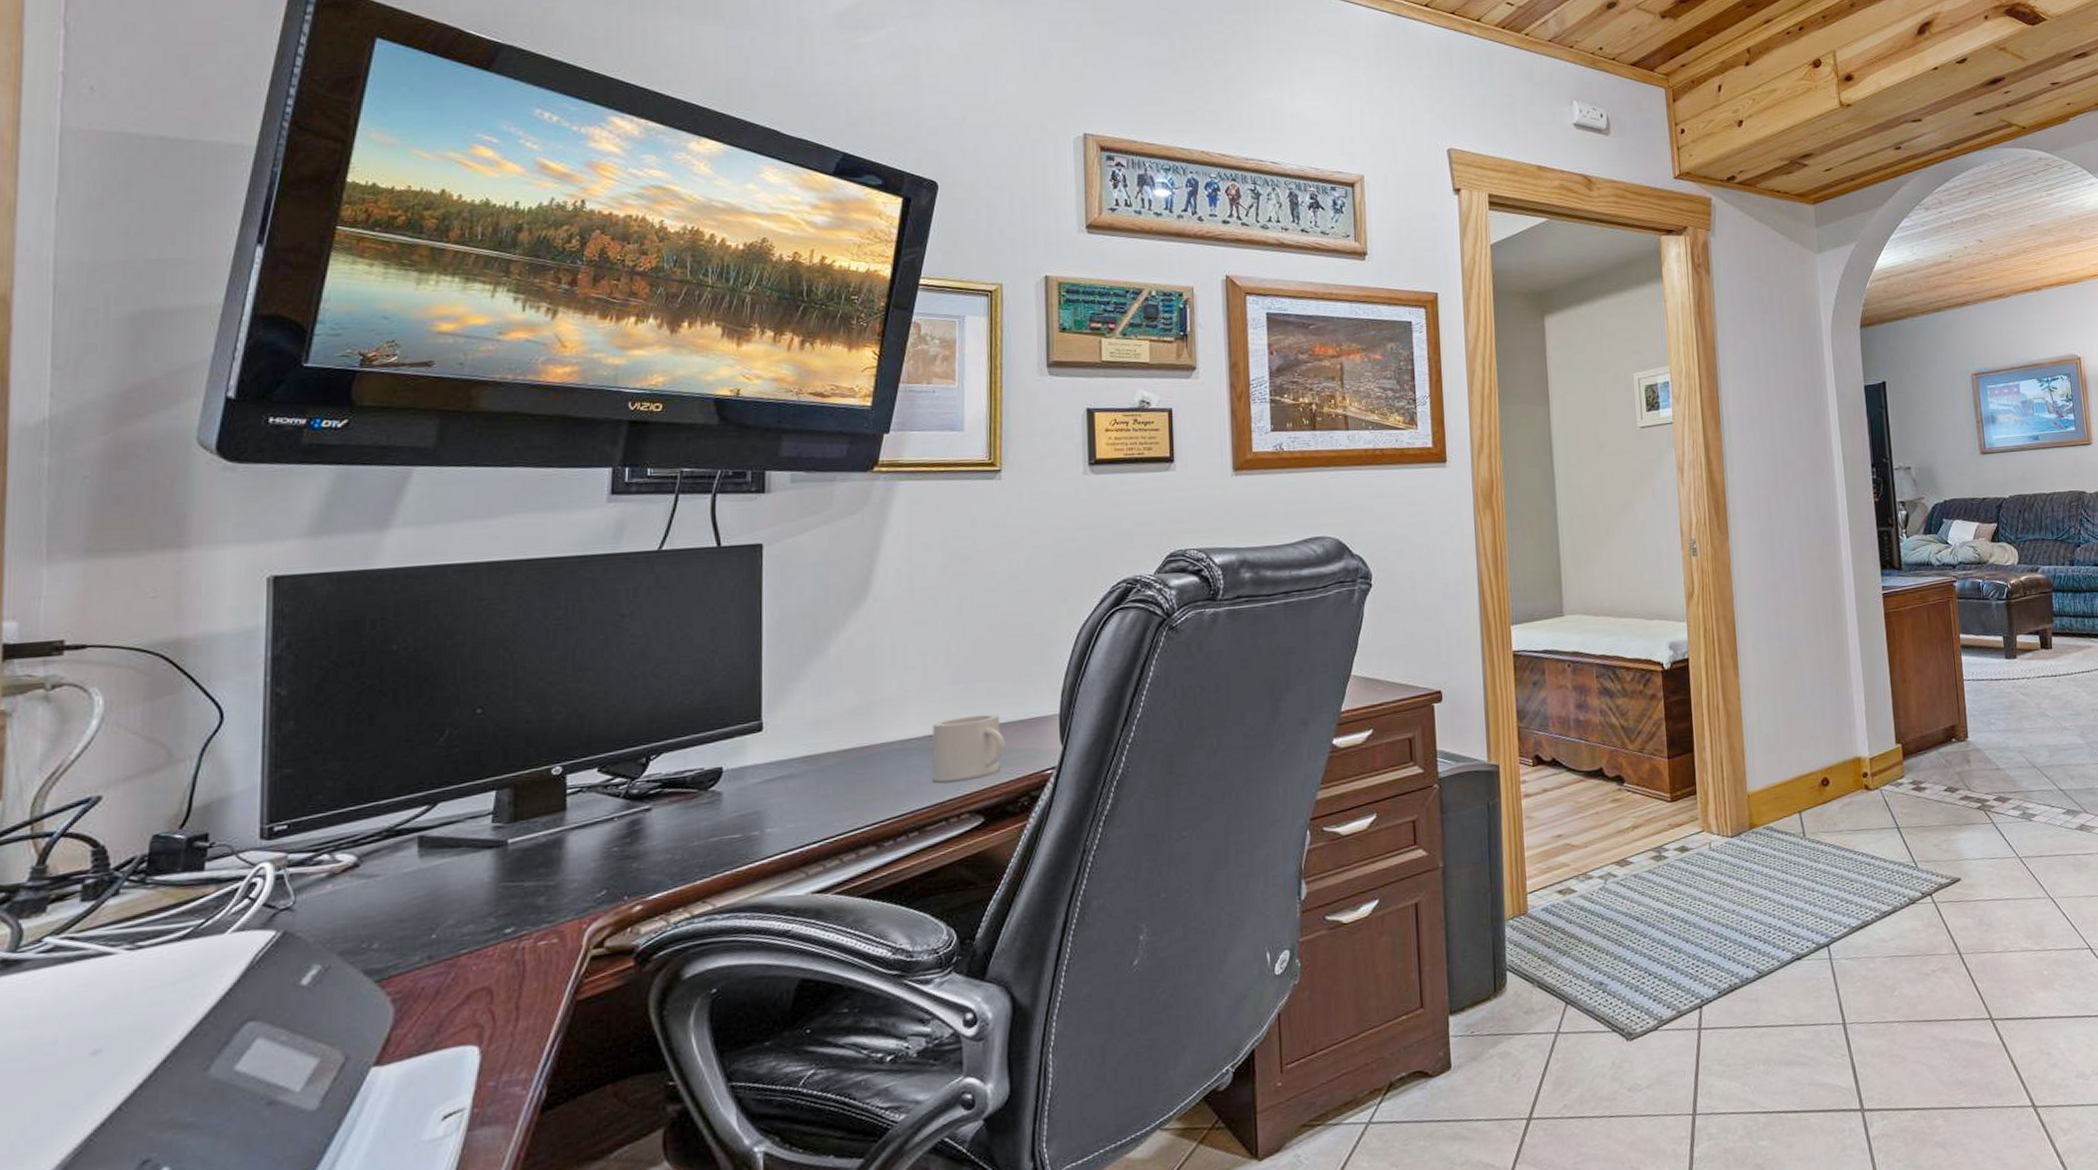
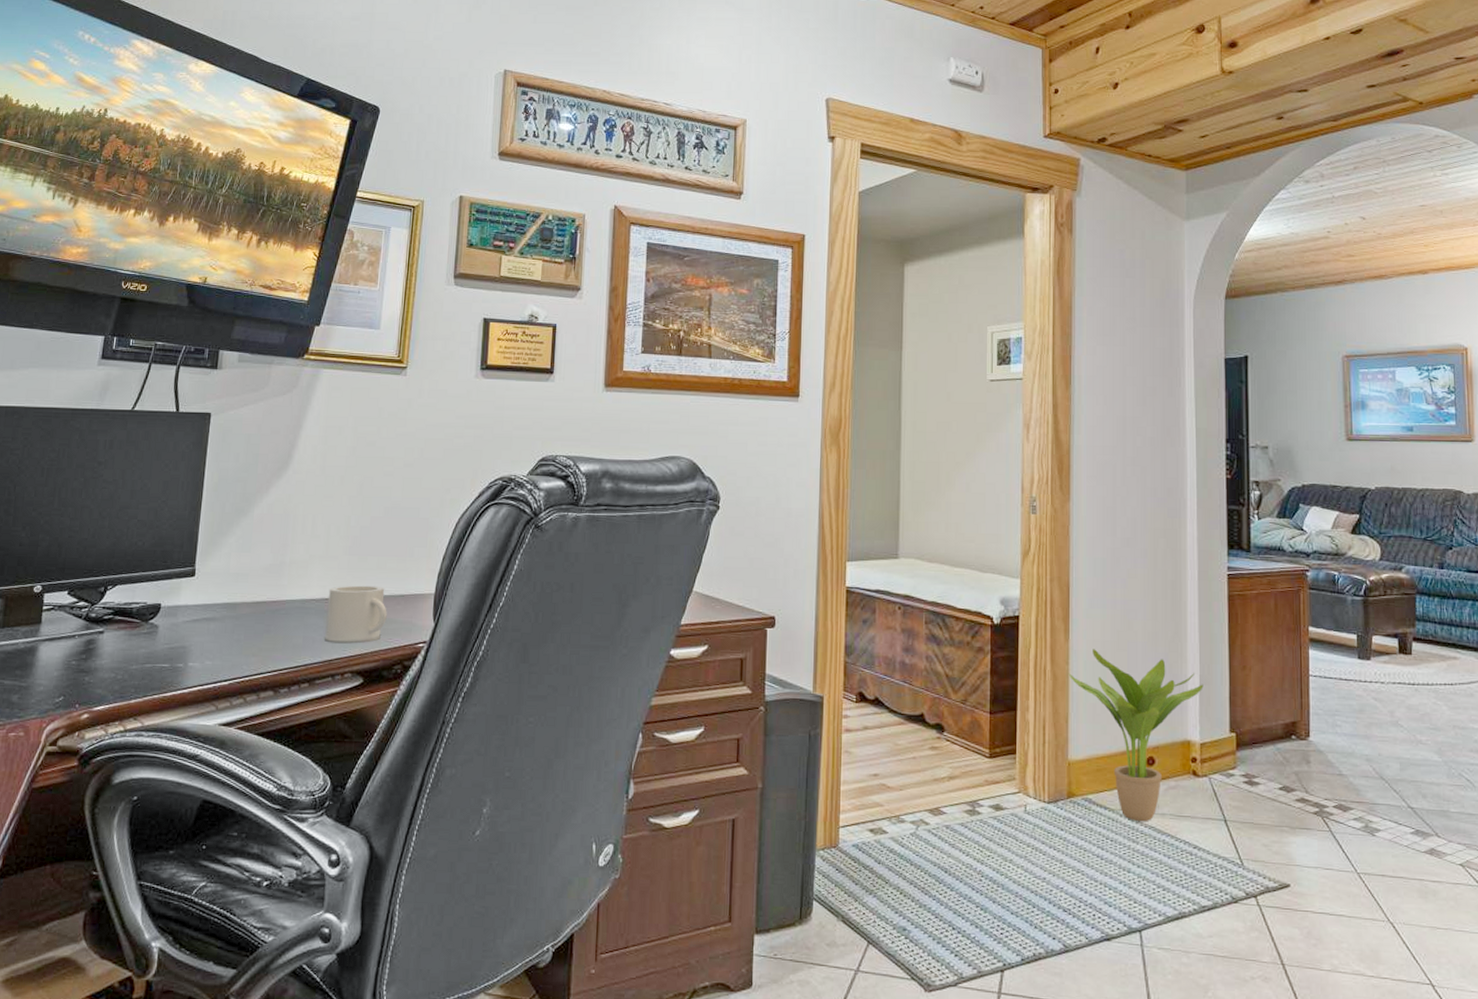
potted plant: none [1741,681,1869,842] -> present [1068,649,1204,821]

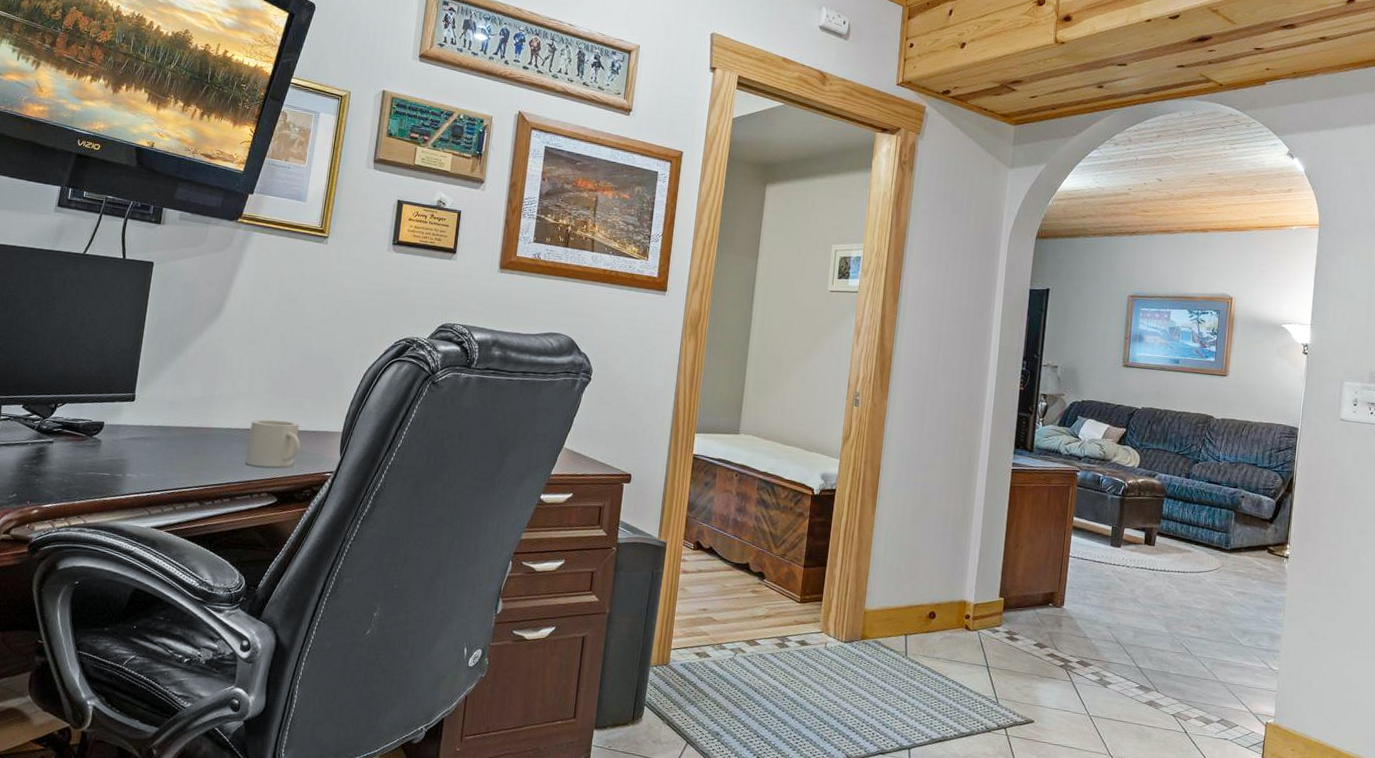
potted plant: present [1068,649,1204,821] -> none [872,521,982,663]

